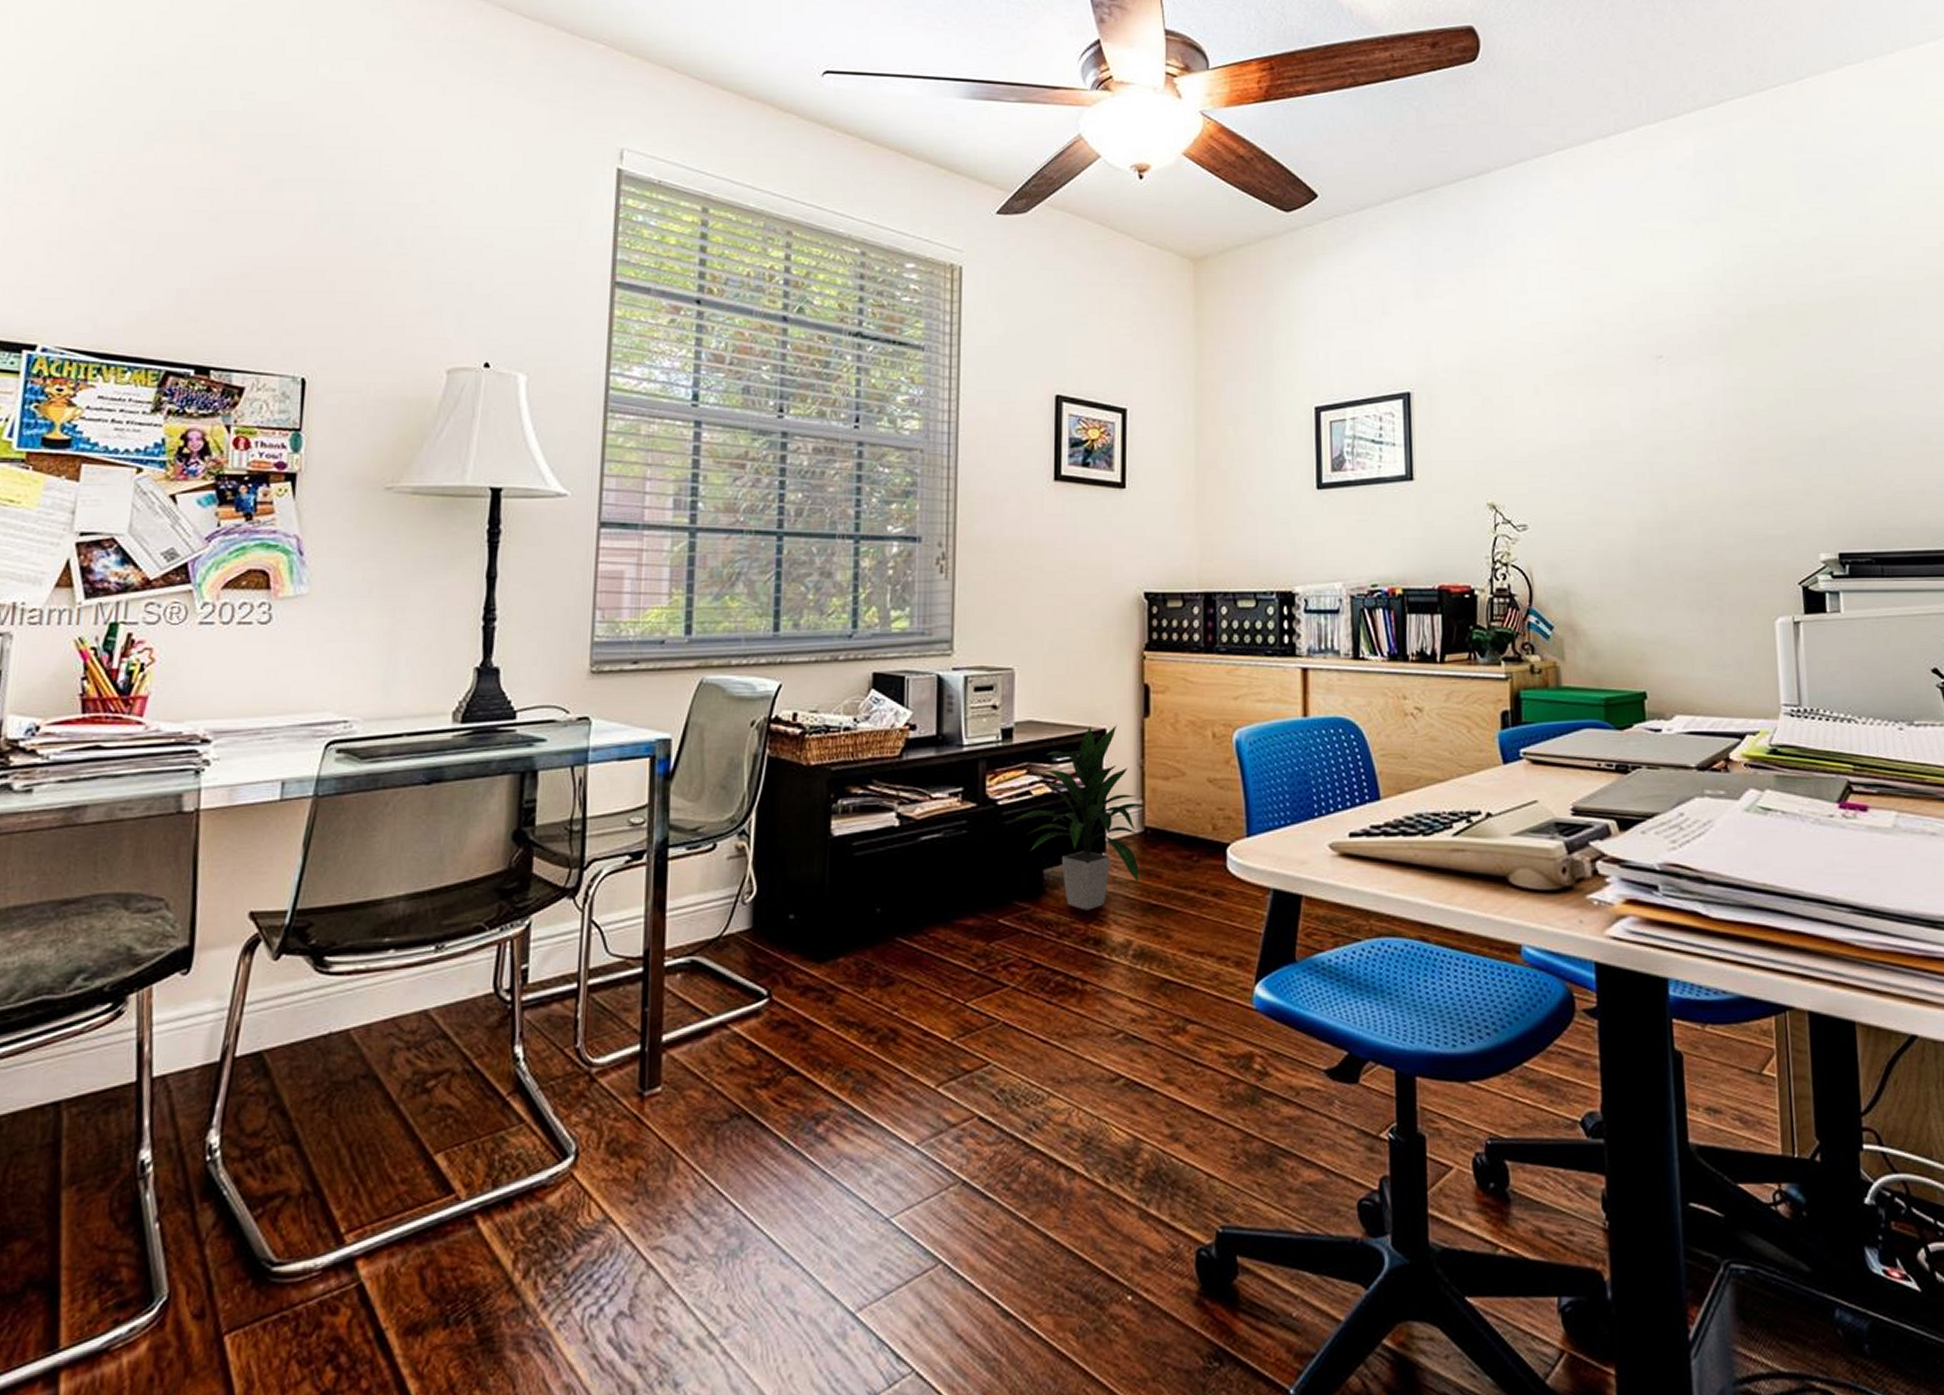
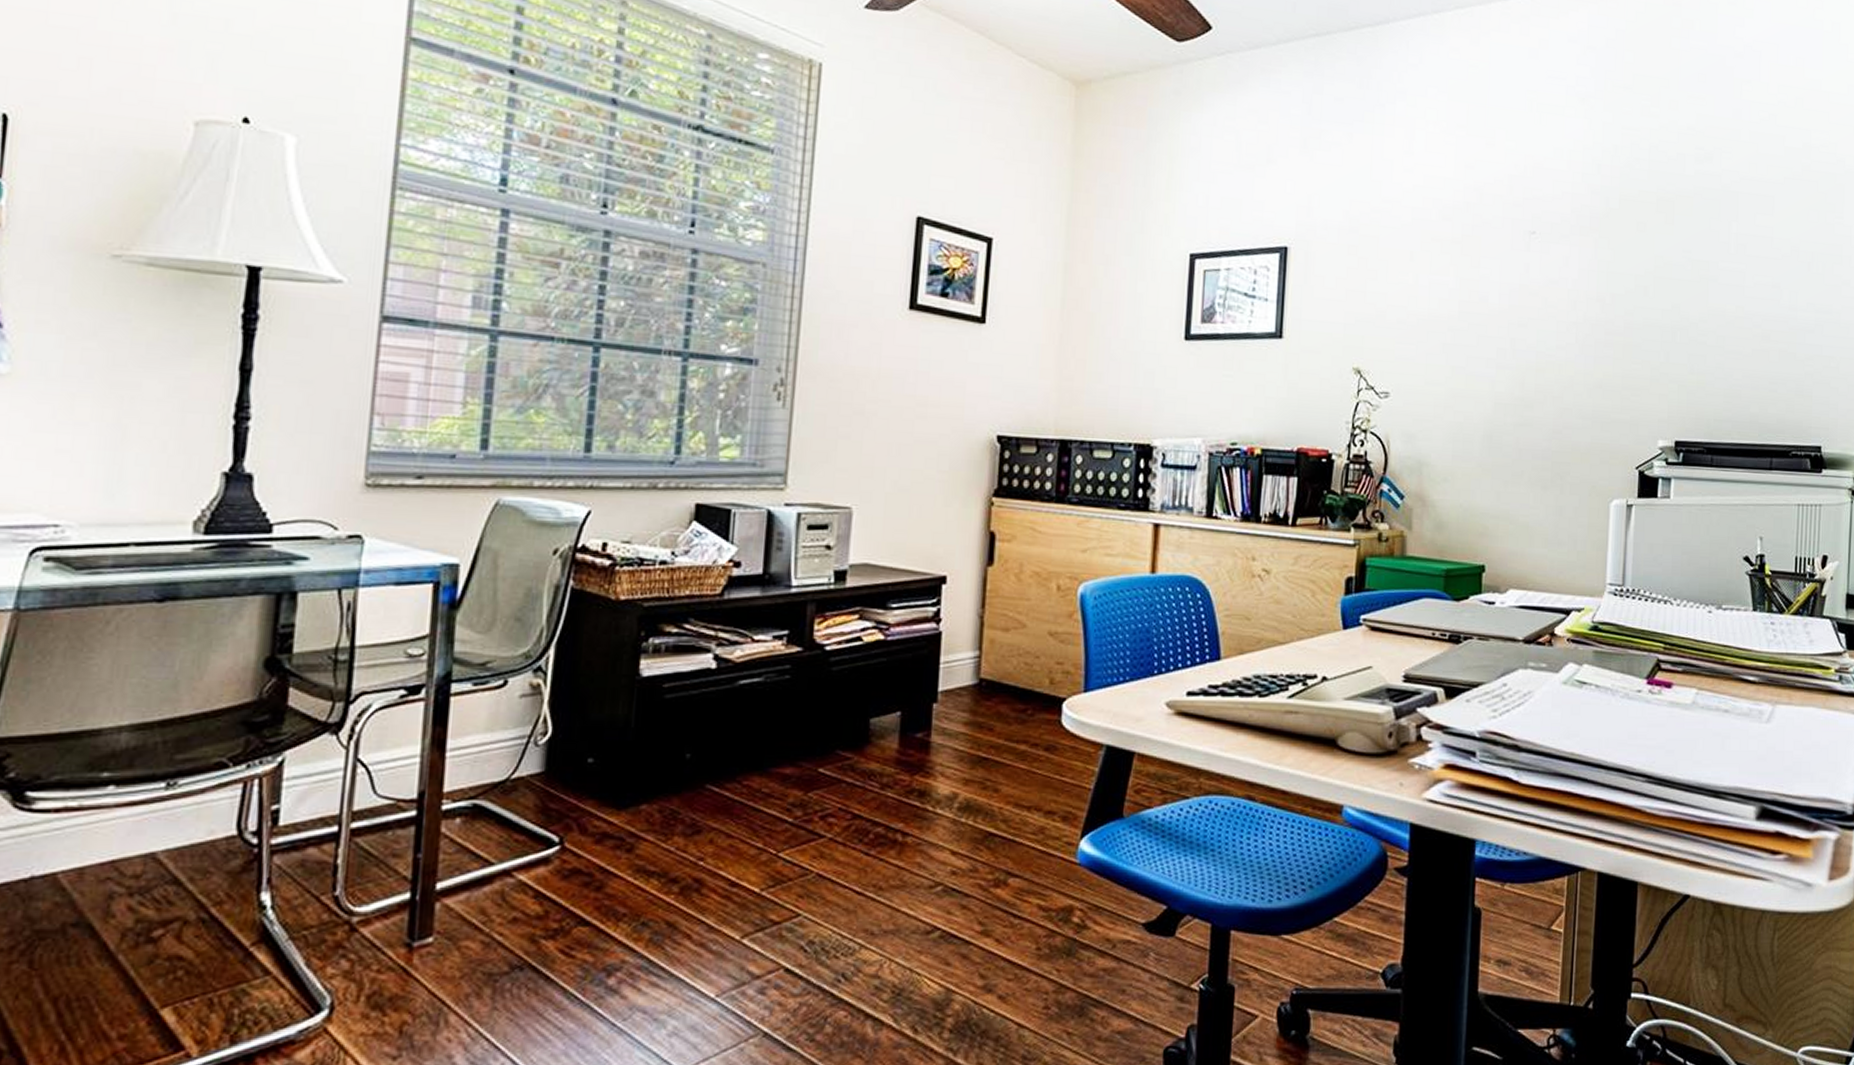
indoor plant: present [1015,725,1147,911] -> none [843,572,984,762]

